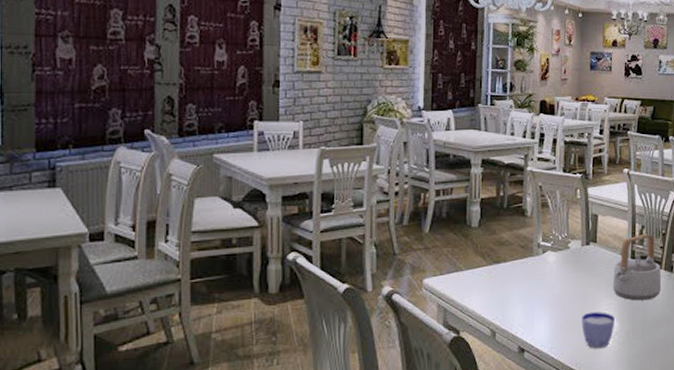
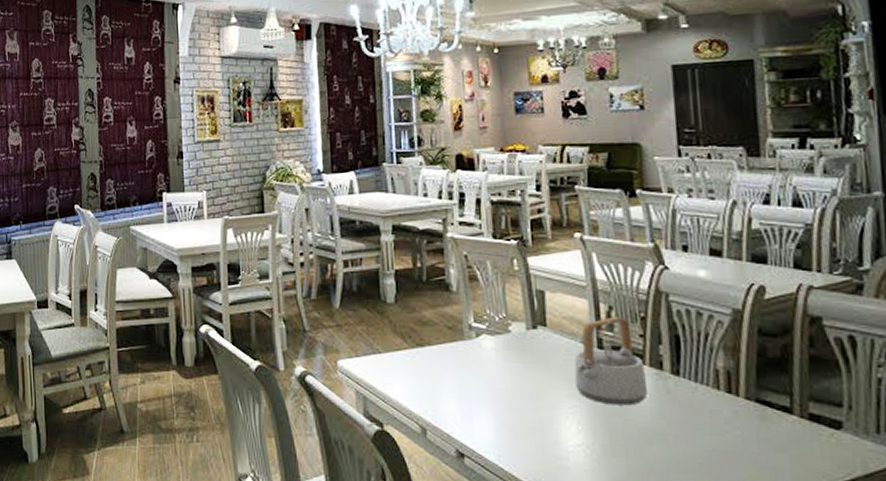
cup: present [582,312,618,349] -> none [536,415,589,464]

